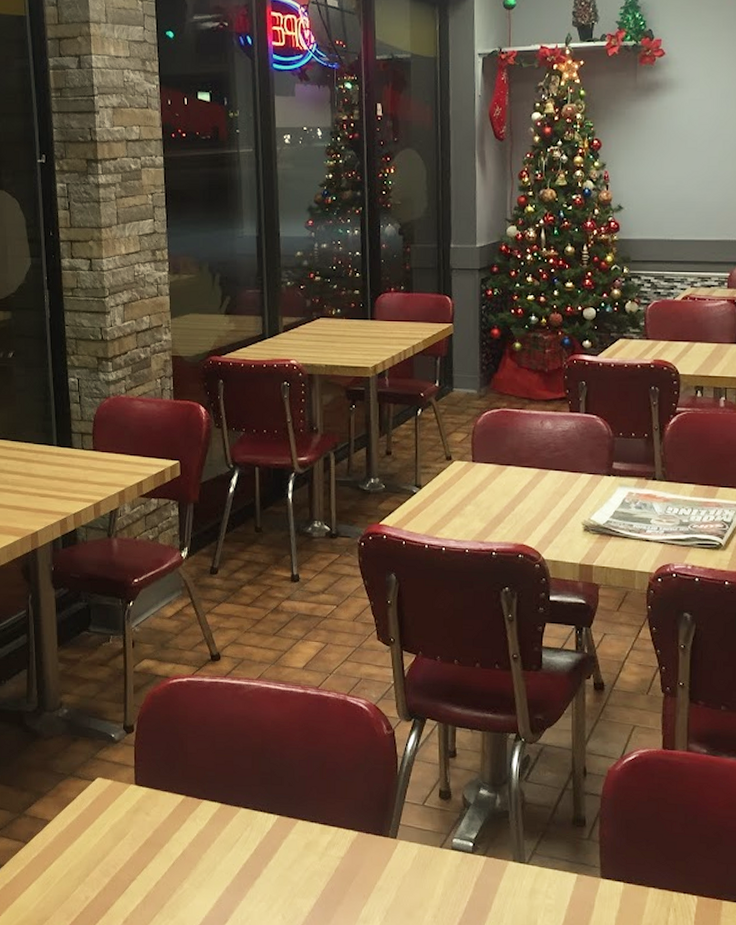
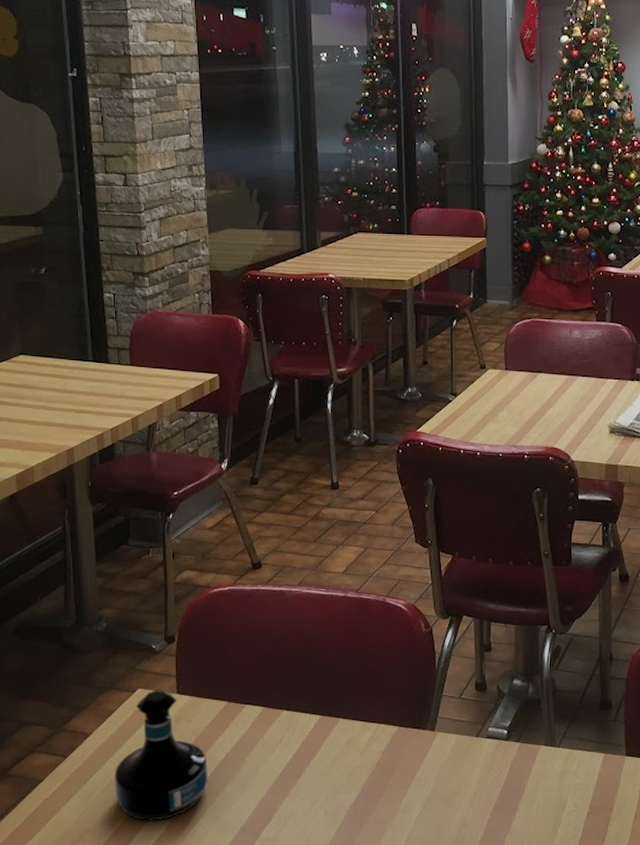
tequila bottle: none [73,780,166,914] -> present [114,690,209,821]

